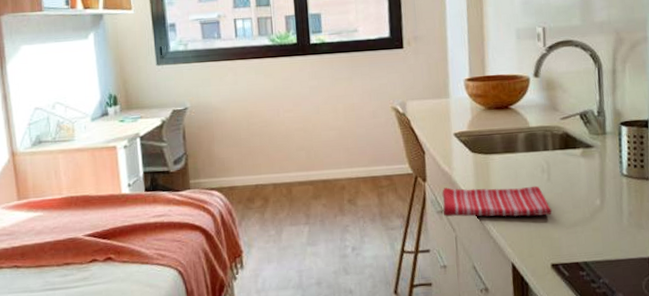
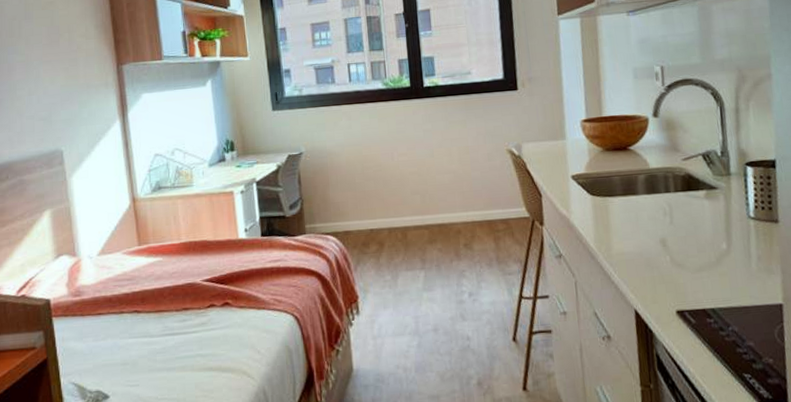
dish towel: present [442,185,552,217] -> none [560,229,676,262]

